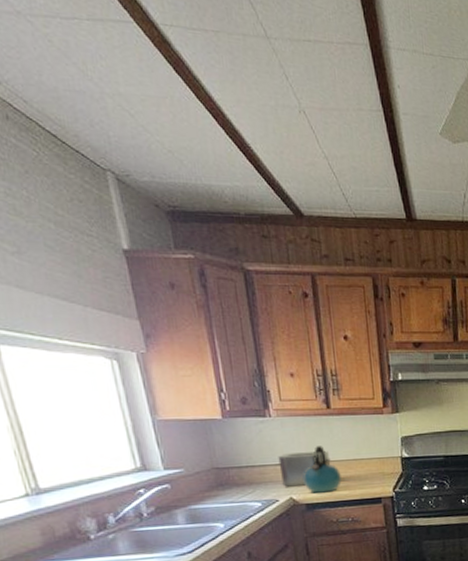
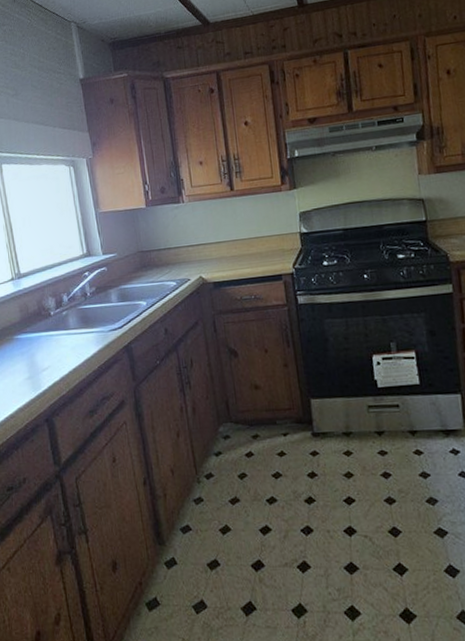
toaster: present [278,451,332,488] -> none [190,231,236,268]
kettle: present [303,446,342,494] -> none [210,226,245,272]

